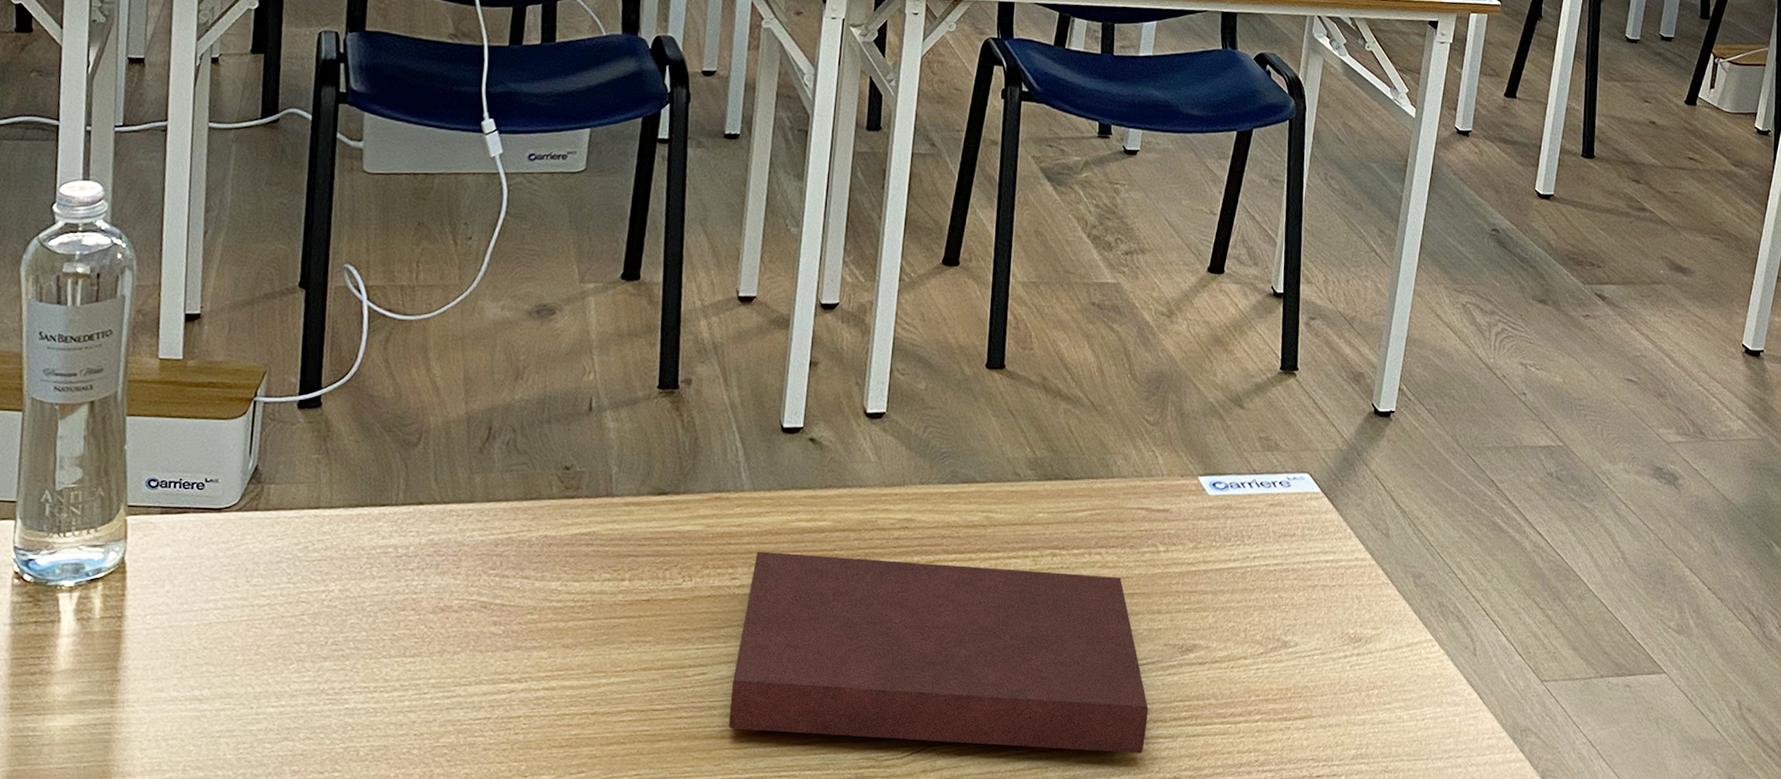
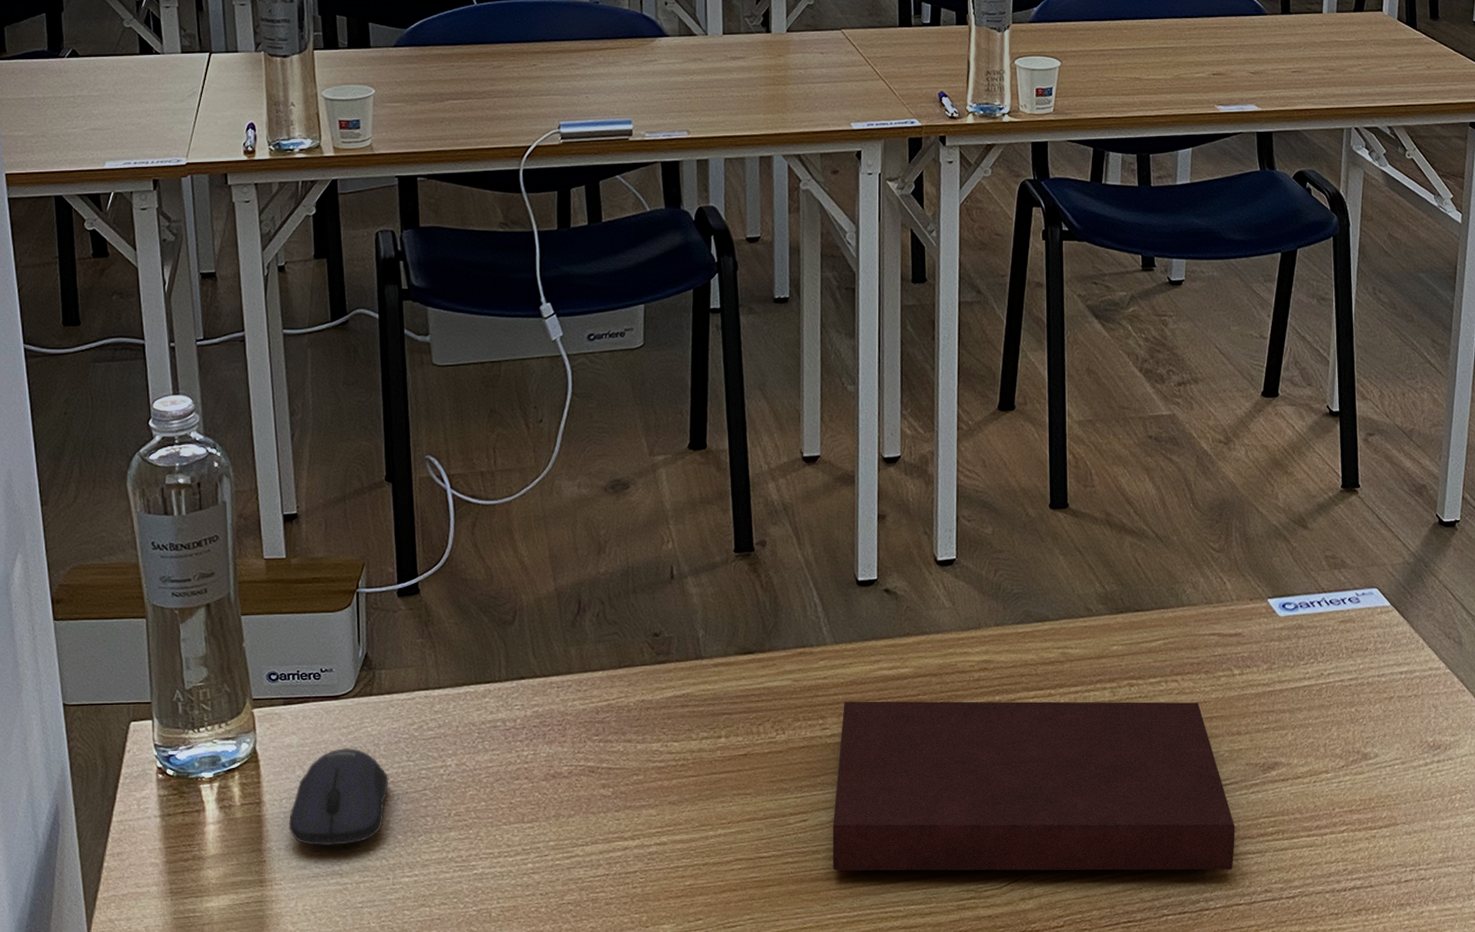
computer mouse: none [150,564,266,669] -> present [288,748,389,847]

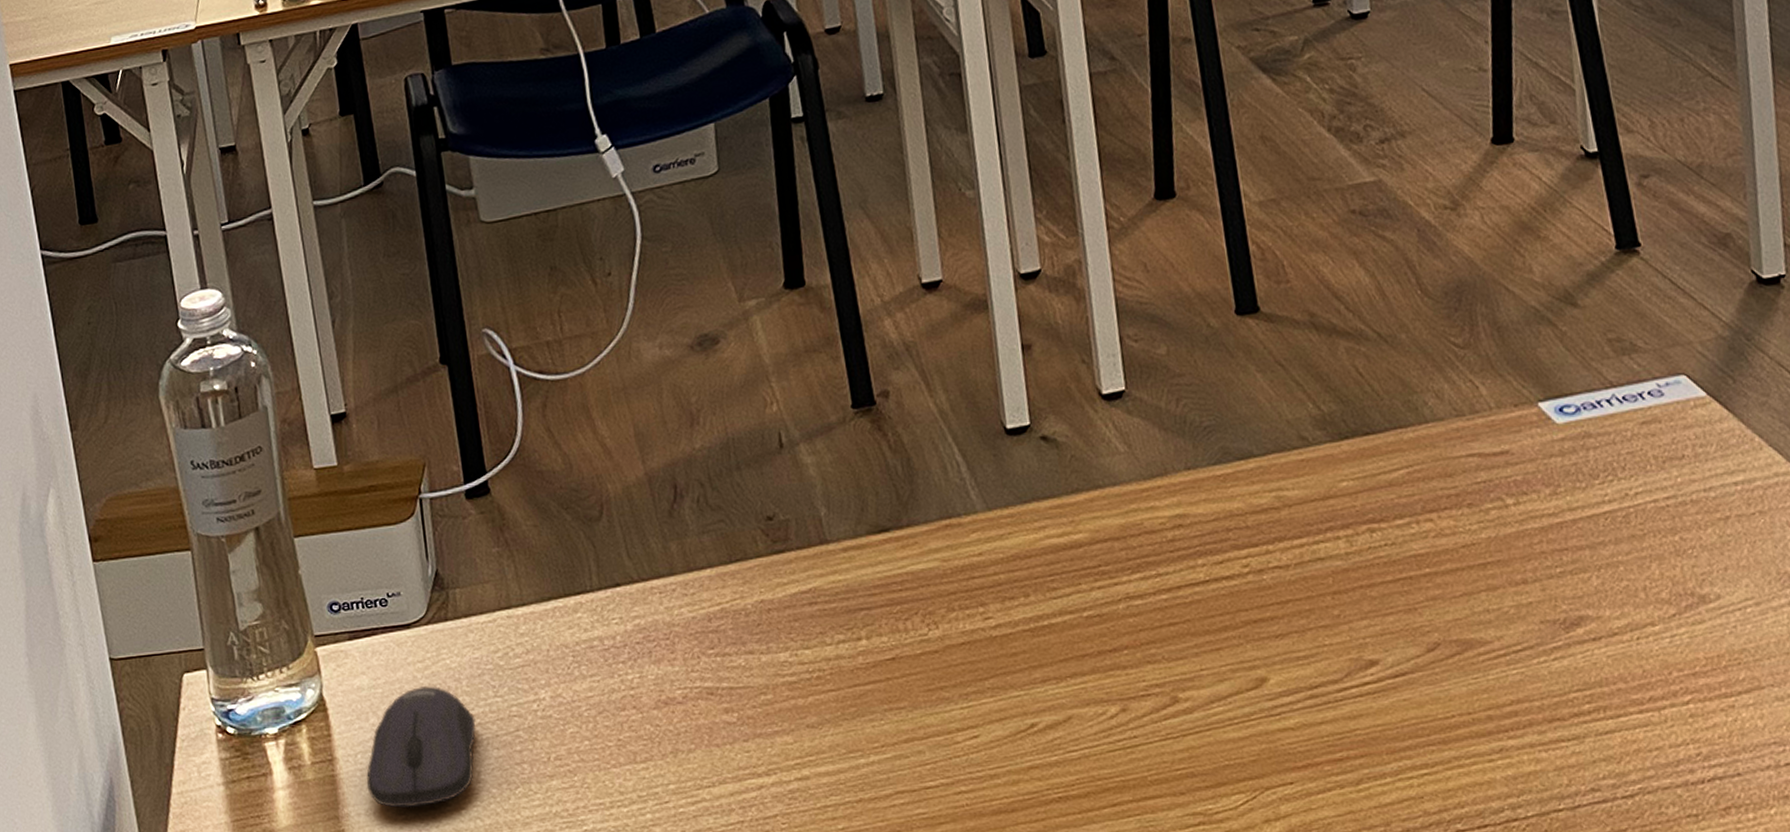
notebook: present [832,701,1235,871] -> none [1006,545,1543,799]

